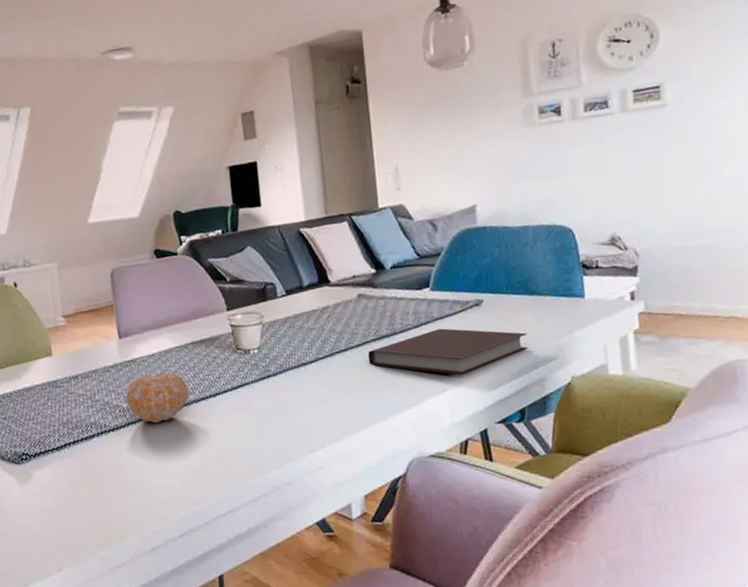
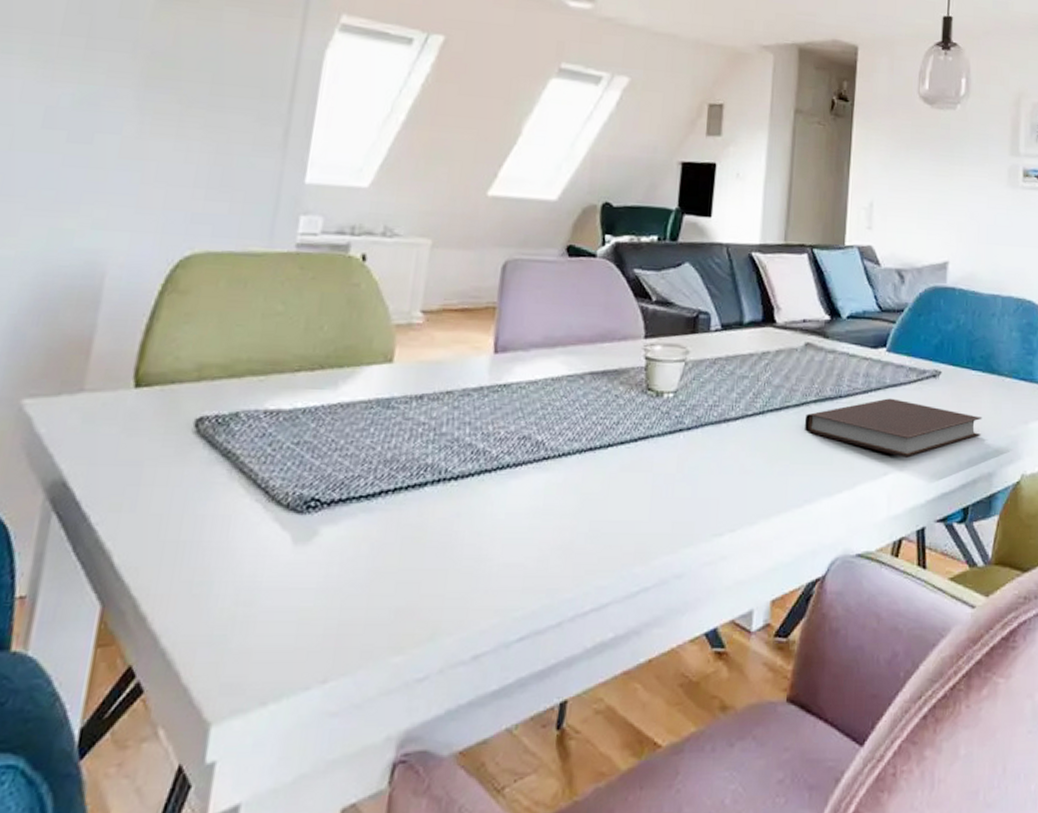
fruit: present [125,373,189,424] -> none [483,407,574,476]

